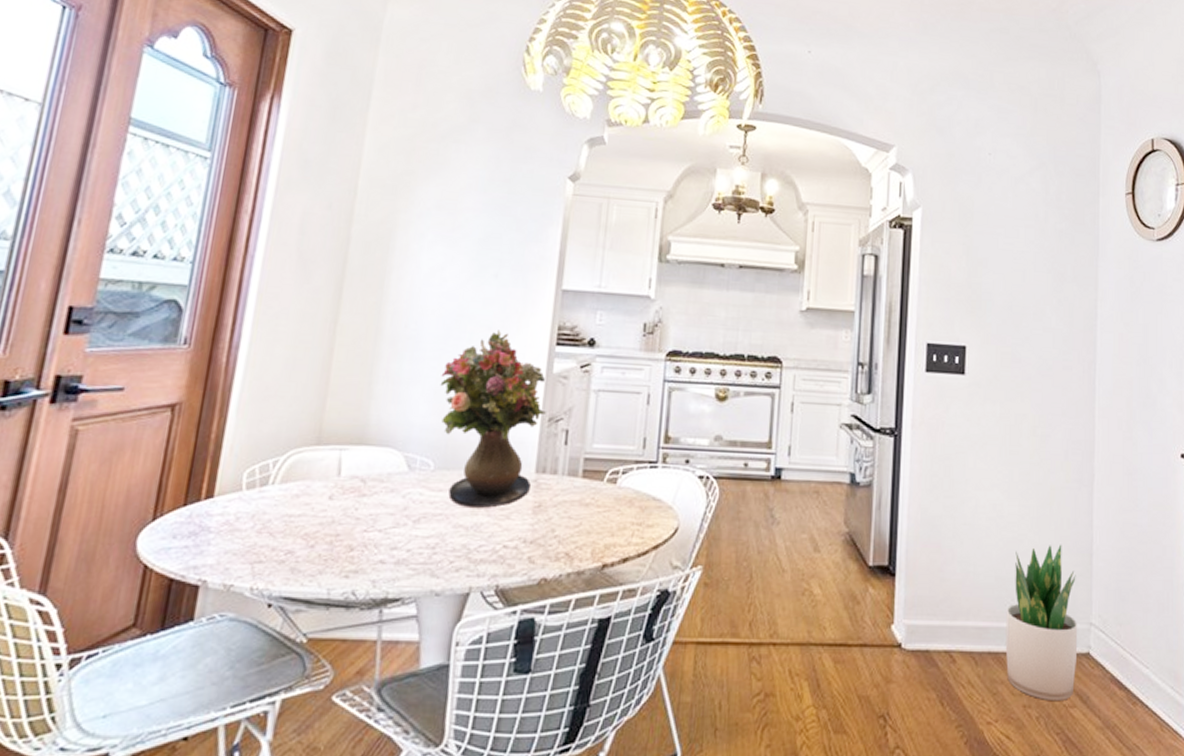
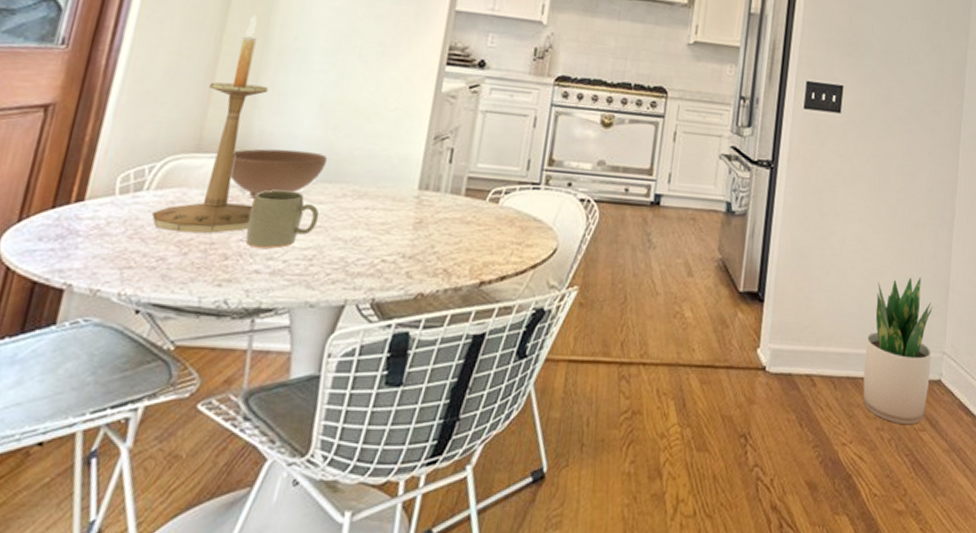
candlestick: none [278,305,383,526] -> present [151,15,269,233]
bowl: none [350,438,445,489] -> present [230,149,328,199]
mug: none [369,479,440,539] -> present [245,189,320,250]
bouquet: present [440,330,546,509] -> none [326,47,433,223]

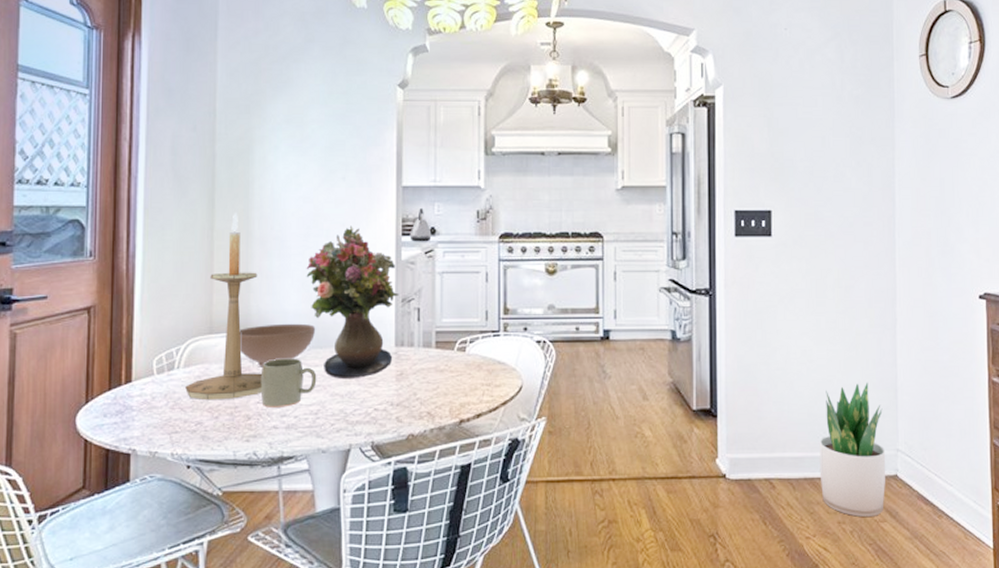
bouquet: none [326,47,433,223] -> present [306,225,399,380]
kettle: none [455,36,481,76] -> present [409,207,432,242]

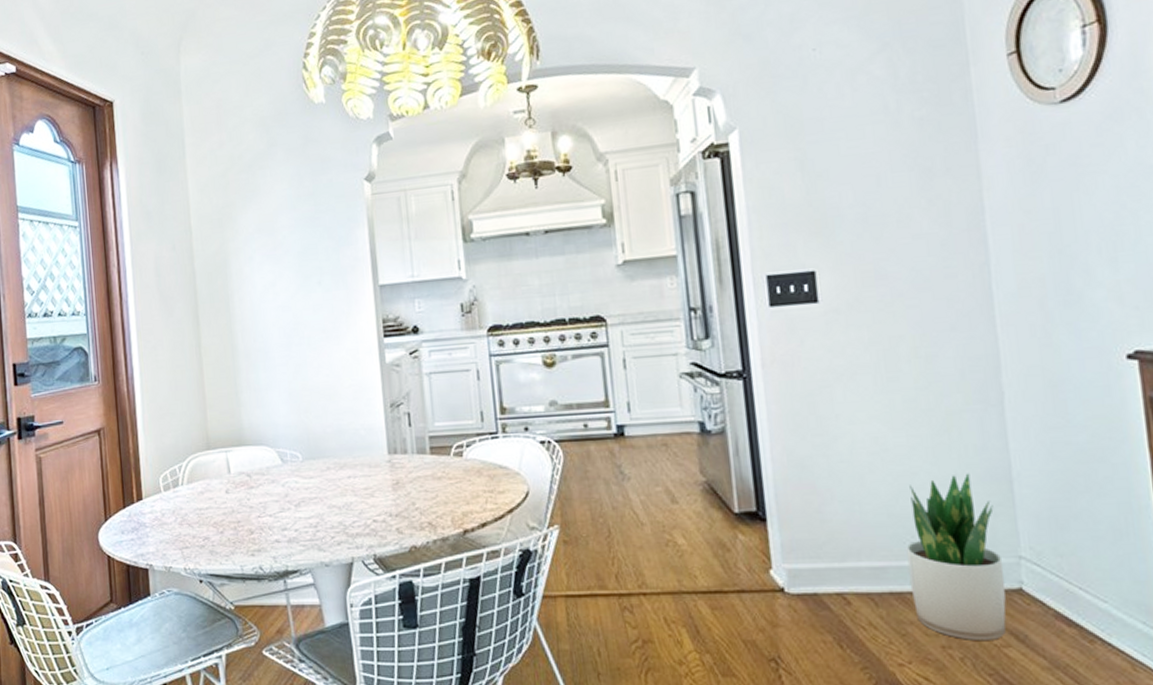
candlestick: present [185,213,262,401] -> none [190,328,261,516]
bowl: present [239,323,316,368] -> none [234,435,307,481]
mug: present [260,358,317,409] -> none [258,470,313,523]
bouquet: present [306,225,399,380] -> none [291,331,387,491]
kettle: present [409,207,432,242] -> none [391,305,415,343]

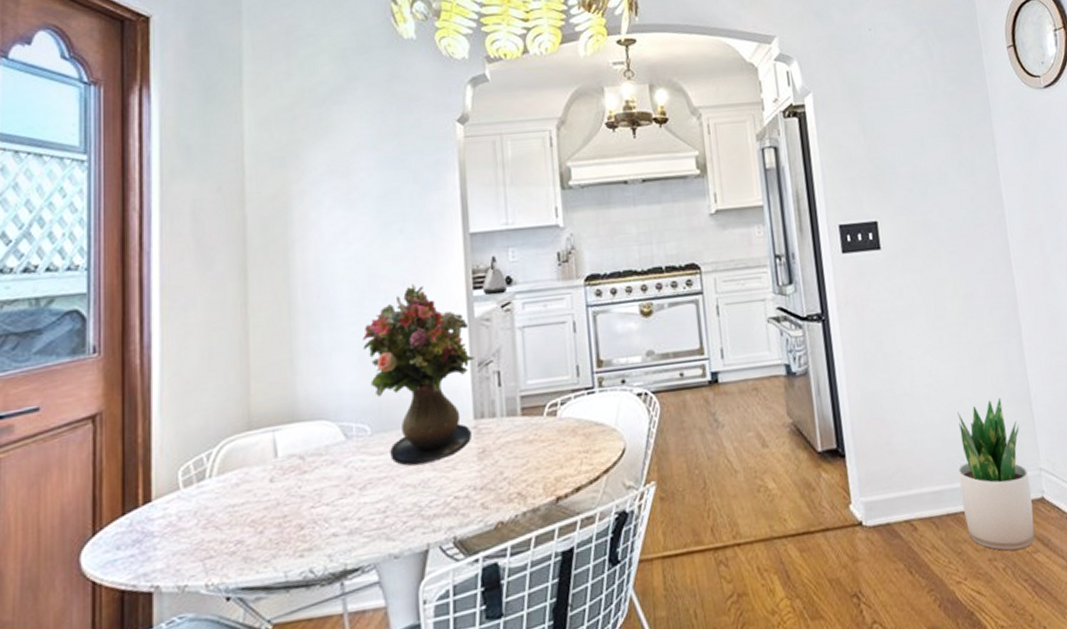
bouquet: none [291,331,387,491] -> present [362,284,474,467]
kettle: none [391,305,415,343] -> present [482,255,508,296]

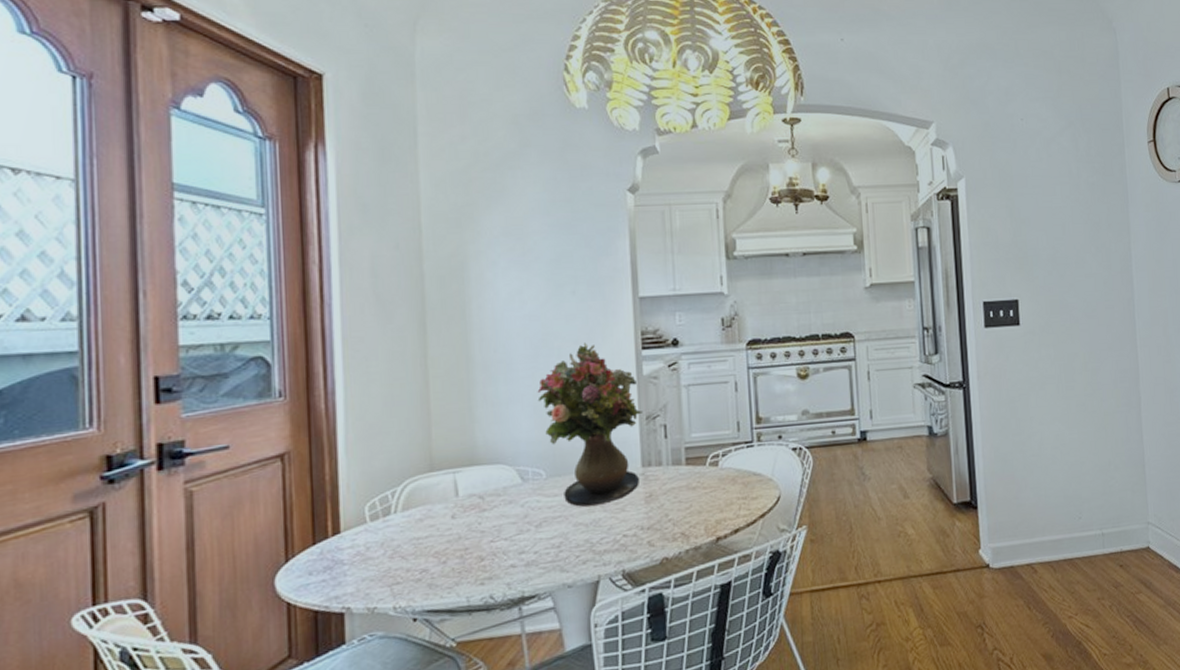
kettle: present [482,255,508,296] -> none [650,318,675,356]
planter: present [957,397,1035,551] -> none [1076,460,1139,592]

